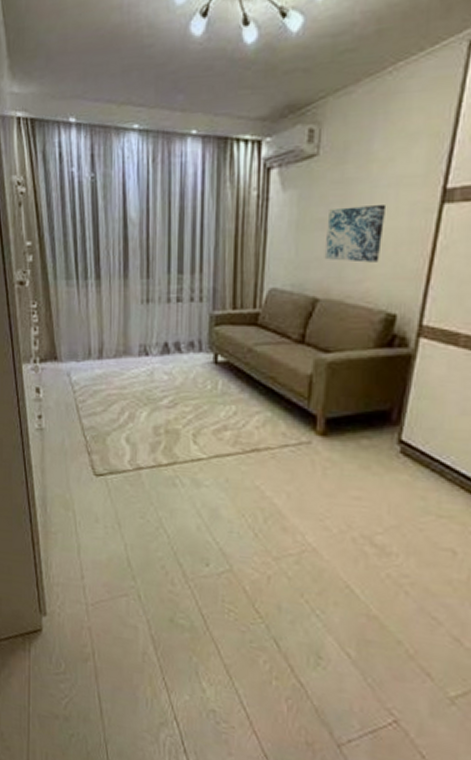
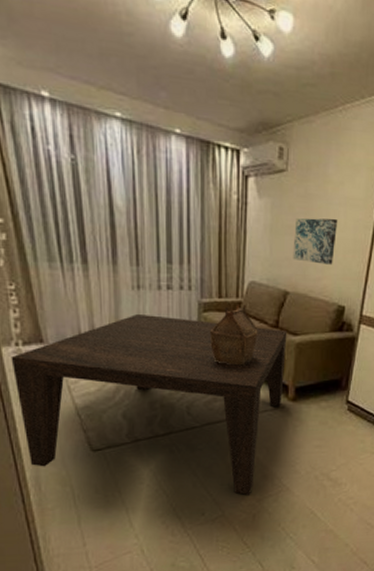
coffee table: none [29,329,316,551] -> present [11,313,287,496]
hut: none [222,317,279,389] -> present [210,305,258,366]

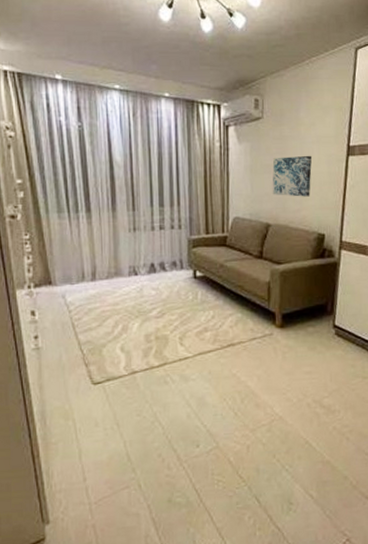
coffee table: present [11,313,287,496] -> none [23,253,272,426]
hut: present [210,305,258,366] -> none [199,239,244,296]

